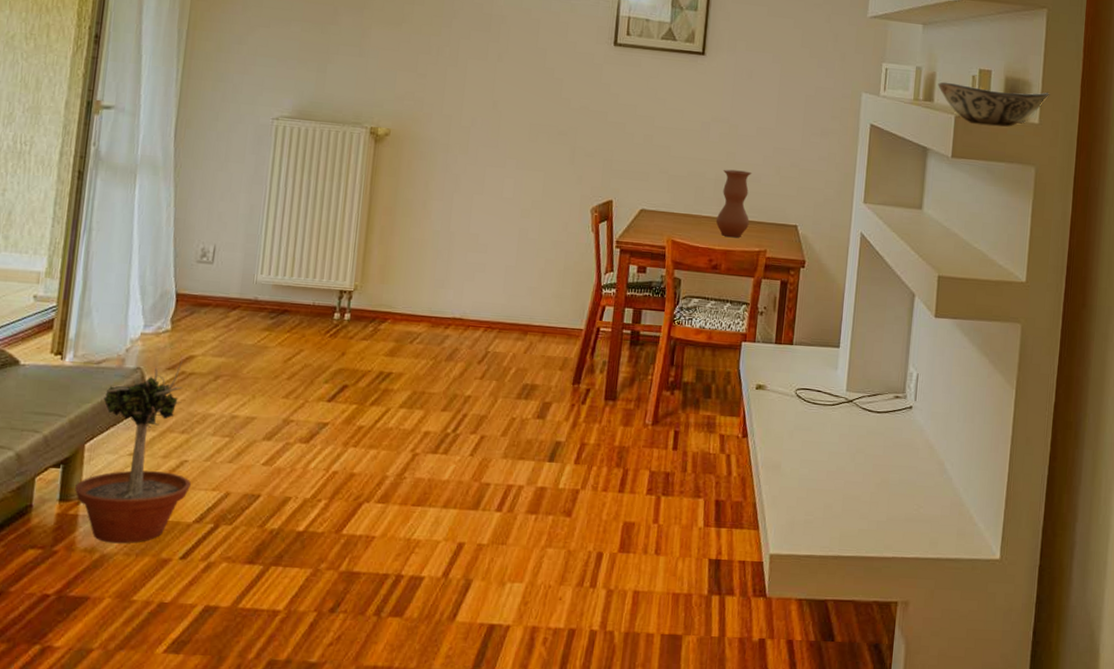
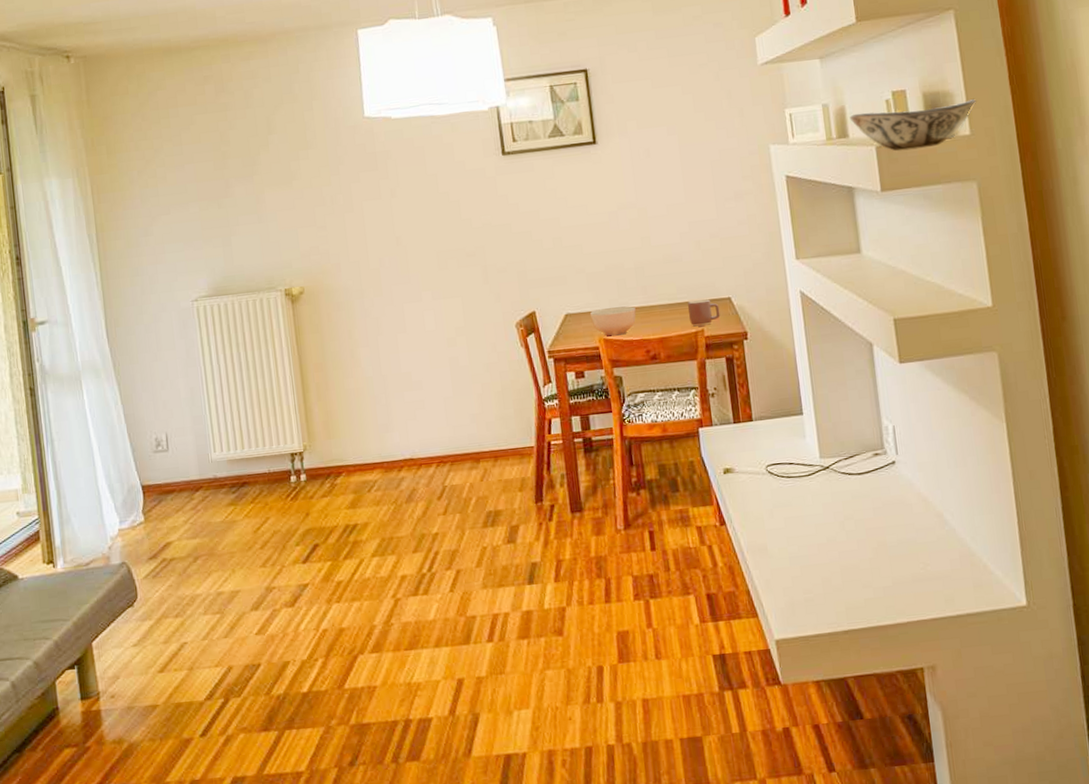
potted tree: present [75,359,191,544] -> none [92,547,195,732]
bowl: none [664,211,708,240] -> present [590,306,636,336]
vase: present [715,169,752,238] -> none [640,252,680,324]
mug: none [755,220,785,247] -> present [688,299,720,327]

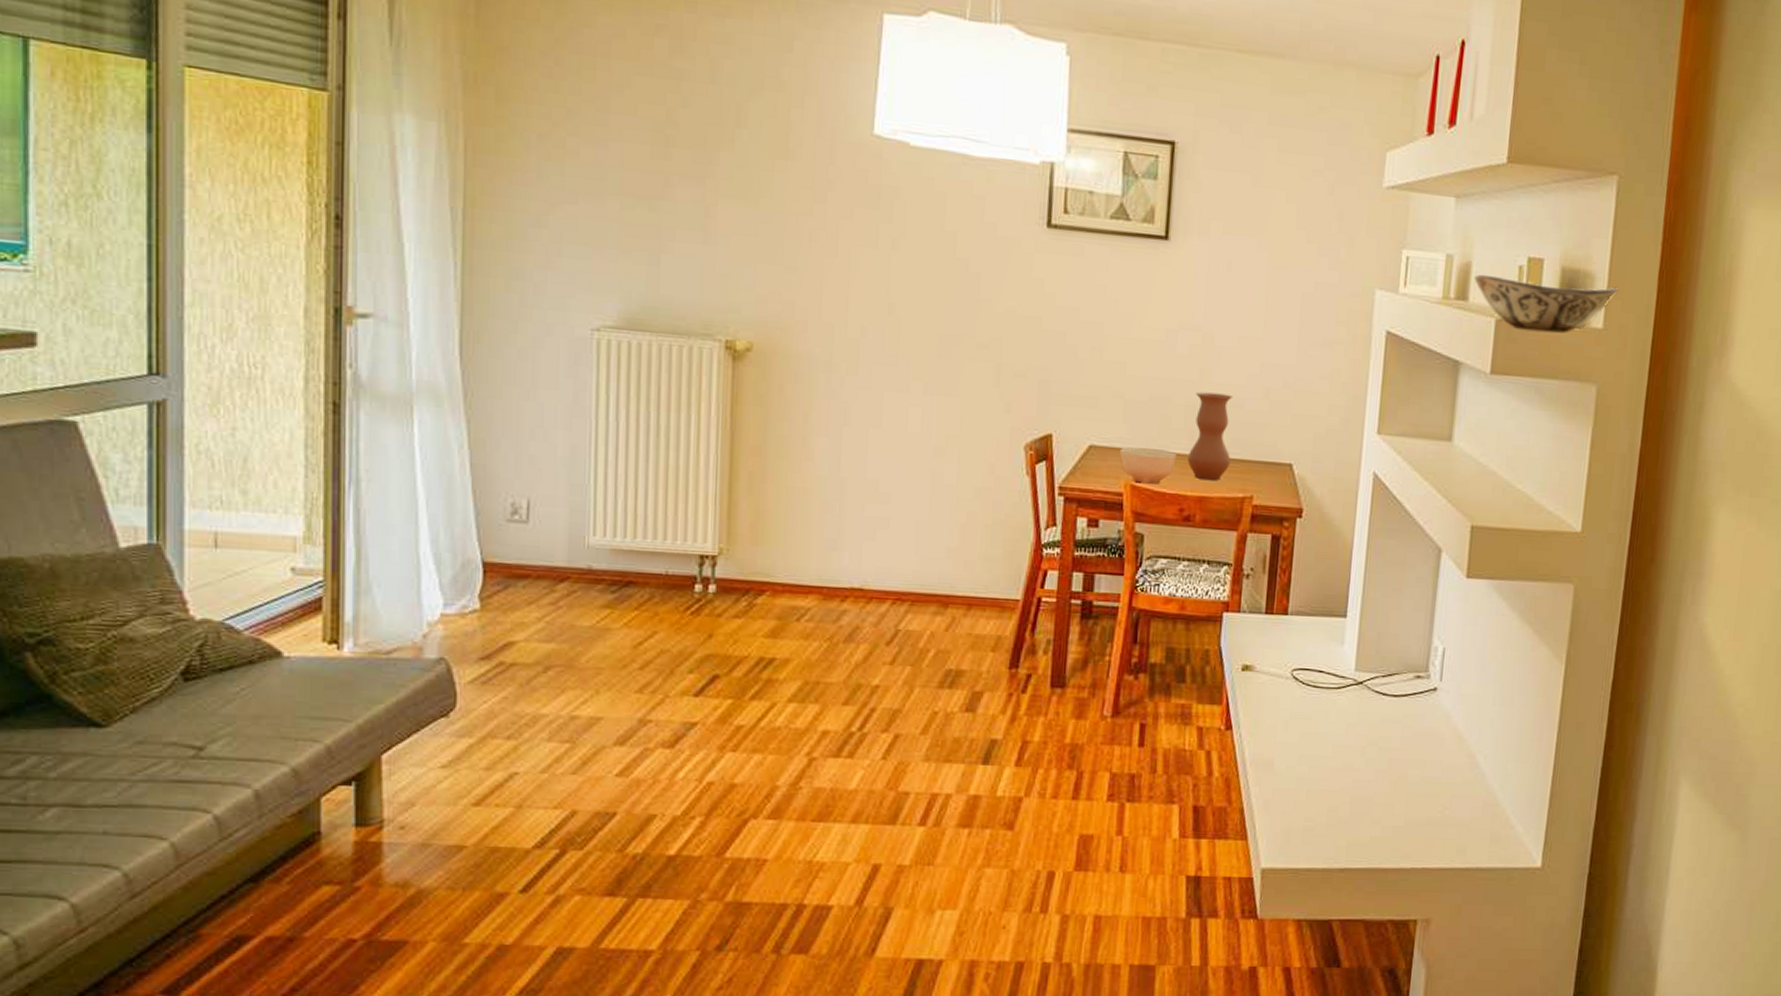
vase: none [640,252,680,324] -> present [1187,391,1234,481]
mug: present [688,299,720,327] -> none [1238,458,1277,492]

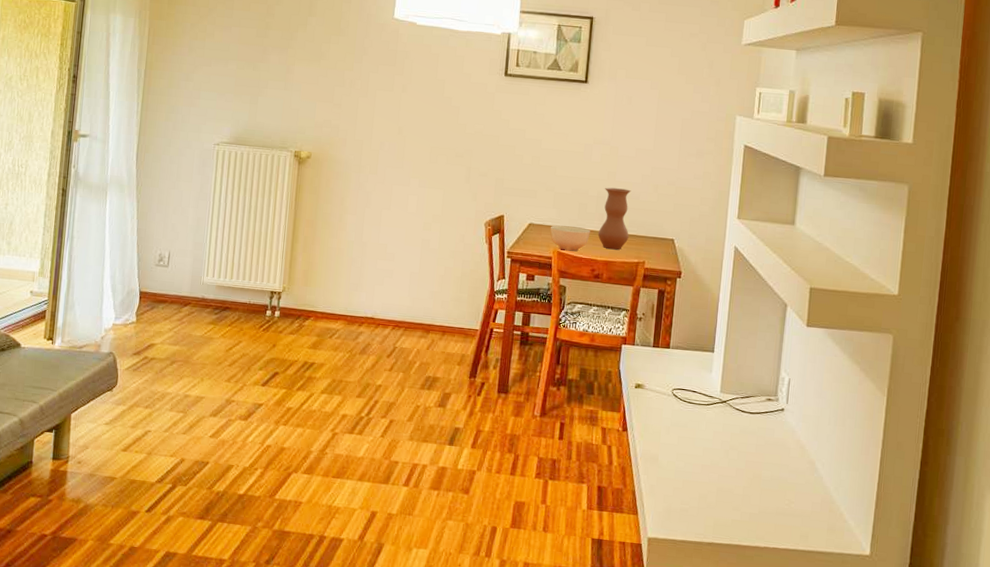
decorative bowl: present [1474,274,1617,334] -> none [810,104,924,147]

